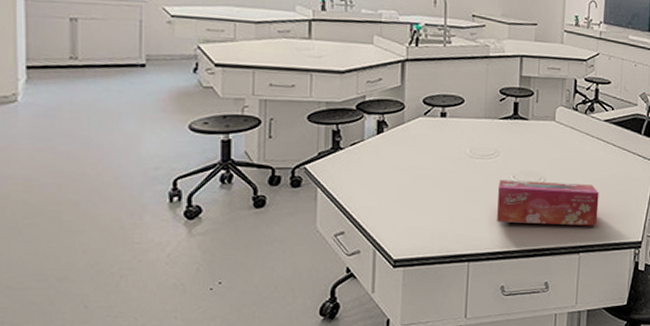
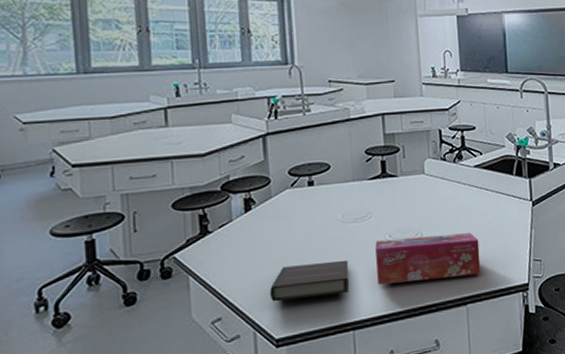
book: none [393,192,471,226] -> present [270,259,350,302]

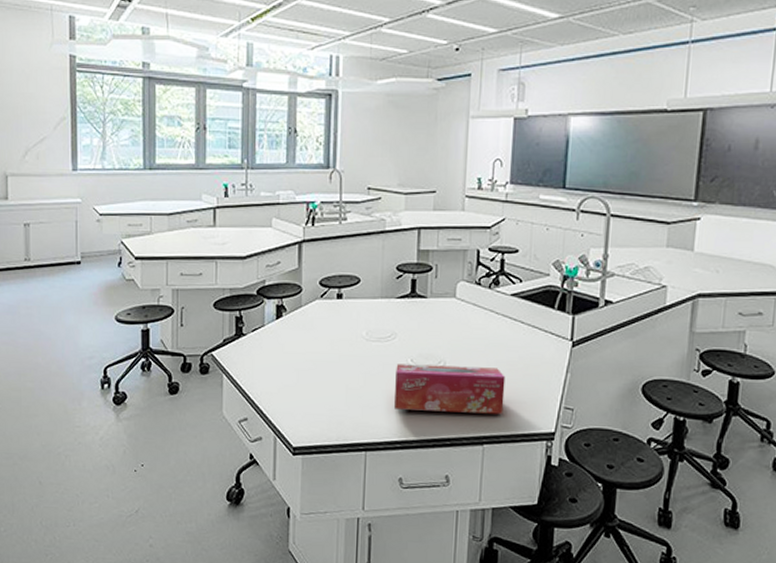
book: present [270,259,350,302] -> none [292,377,368,413]

